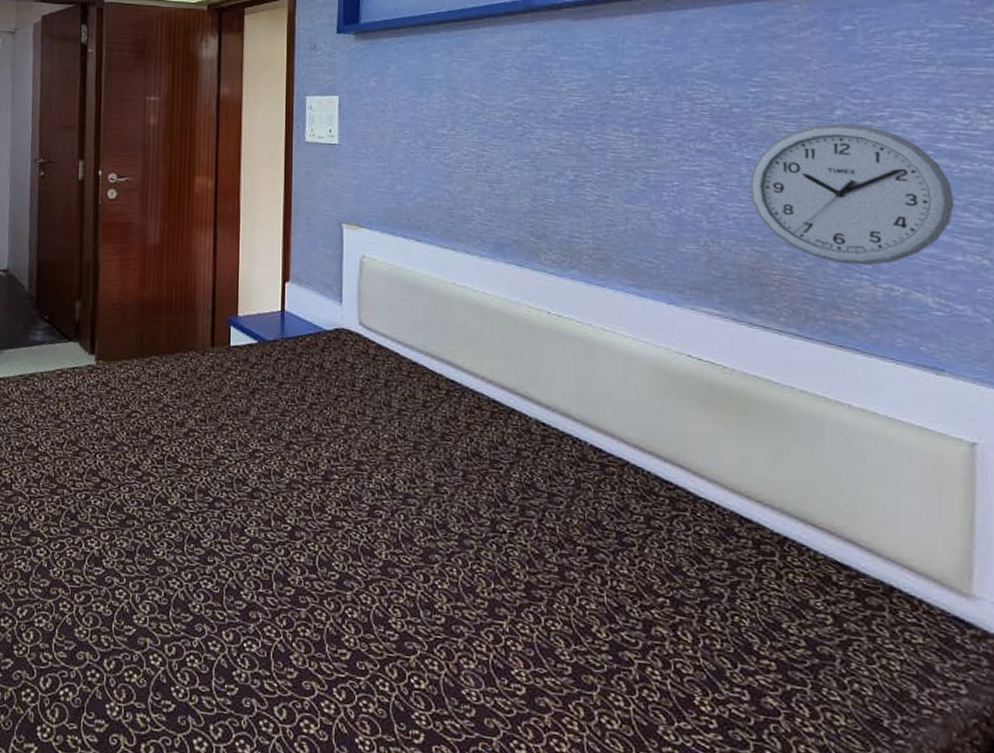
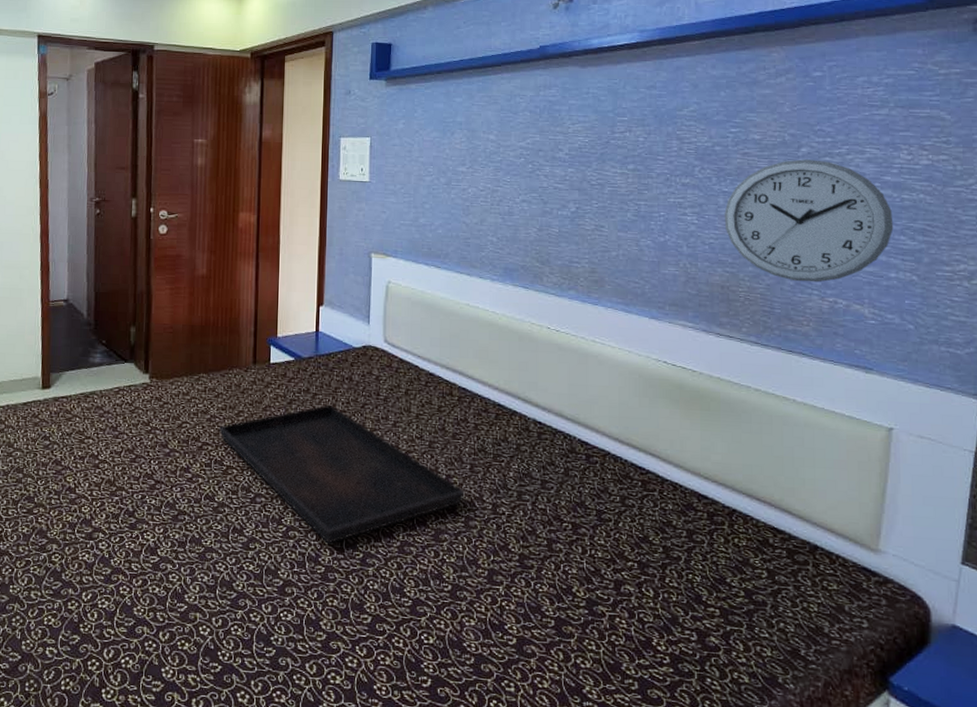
serving tray: none [172,395,457,561] -> present [218,404,465,544]

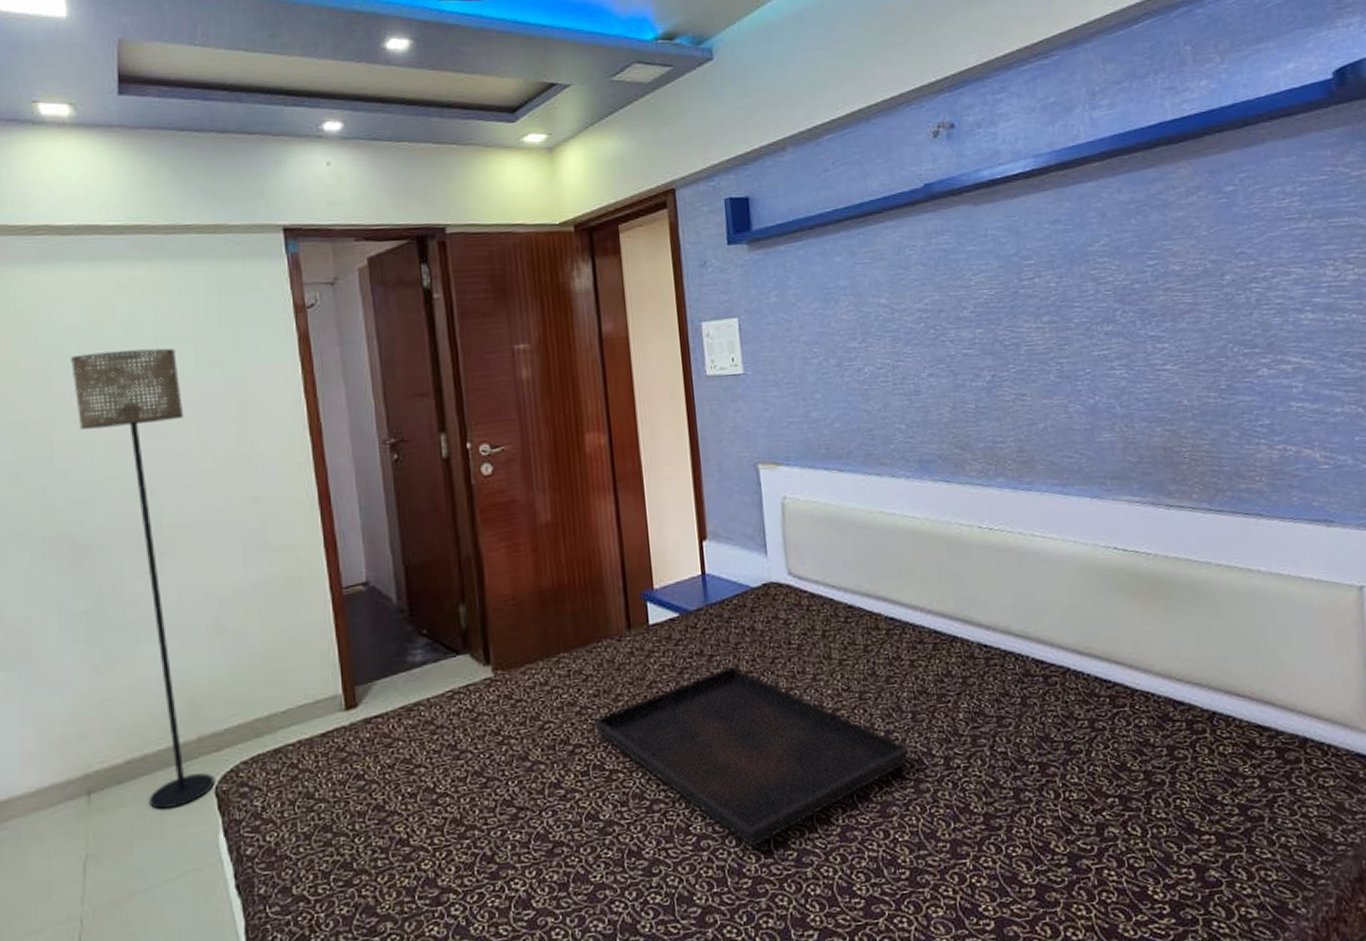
wall clock: present [724,159,894,283] -> none [1154,287,1332,432]

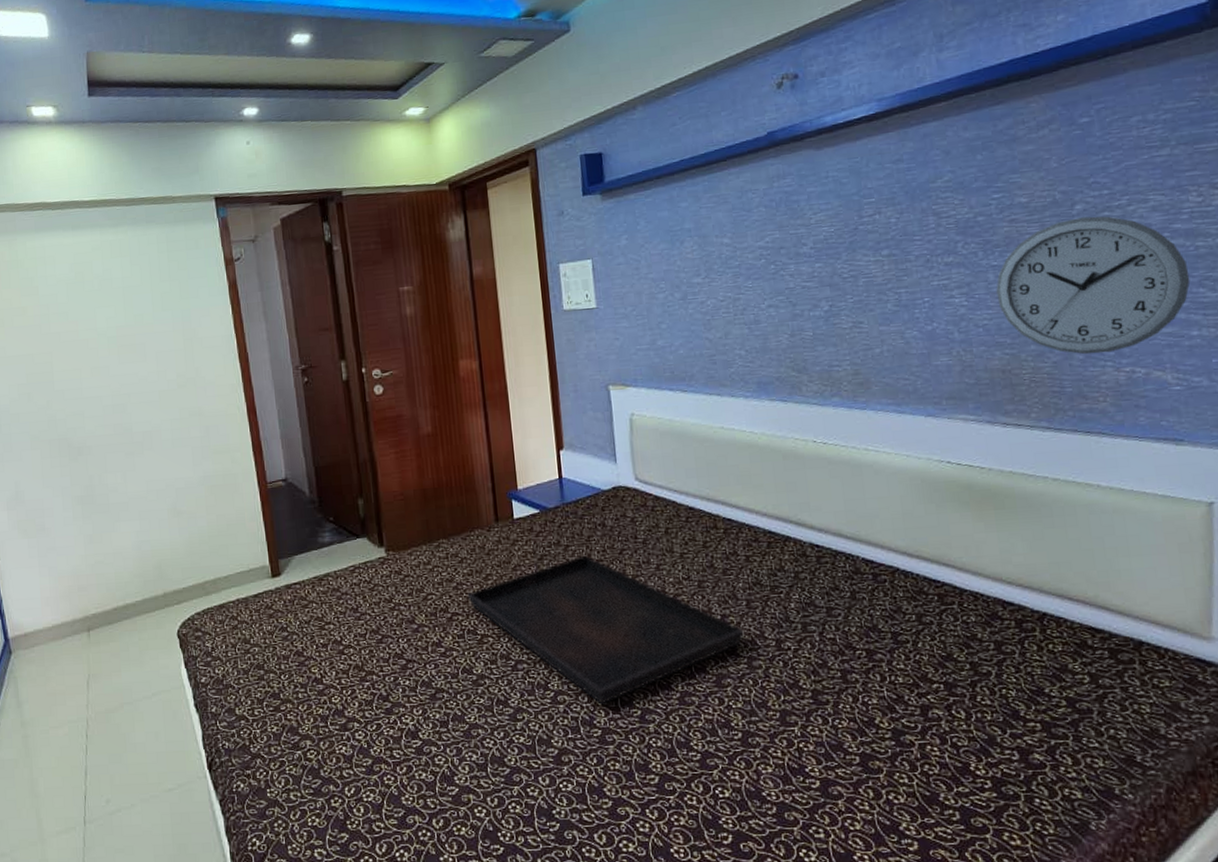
floor lamp: present [71,348,215,809] -> none [63,296,177,645]
wall clock: none [1154,287,1332,432] -> present [996,216,1190,355]

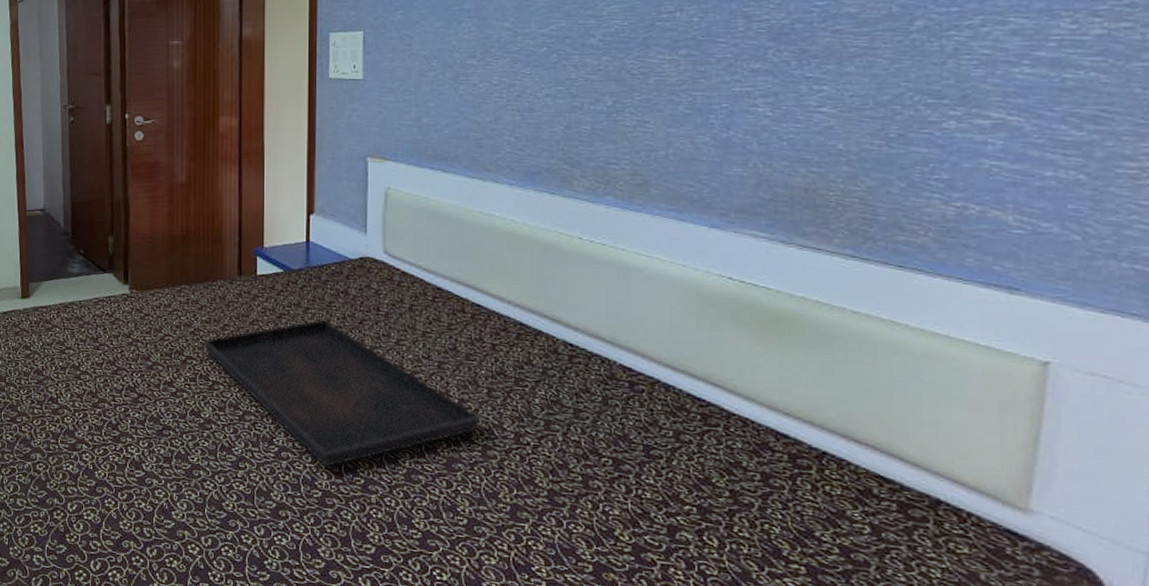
wall clock: present [996,216,1190,355] -> none [808,34,1050,184]

